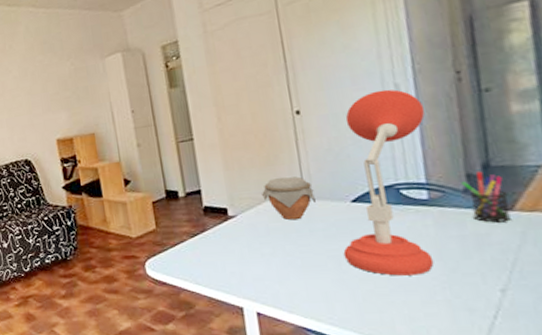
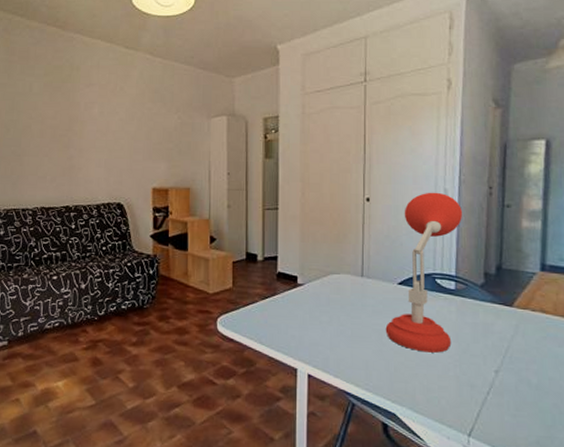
jar: present [262,176,316,221] -> none [328,254,370,295]
pen holder: present [461,171,511,223] -> none [480,271,510,316]

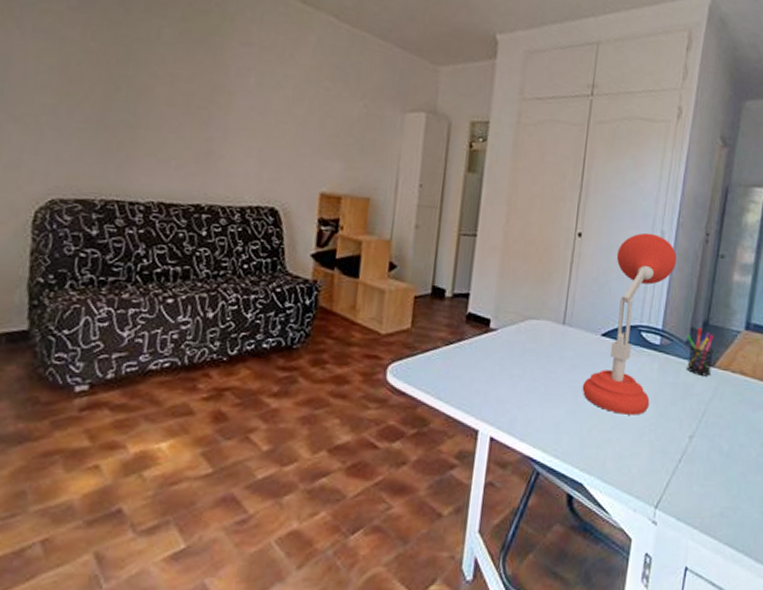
pen holder: none [480,271,510,316] -> present [686,327,714,376]

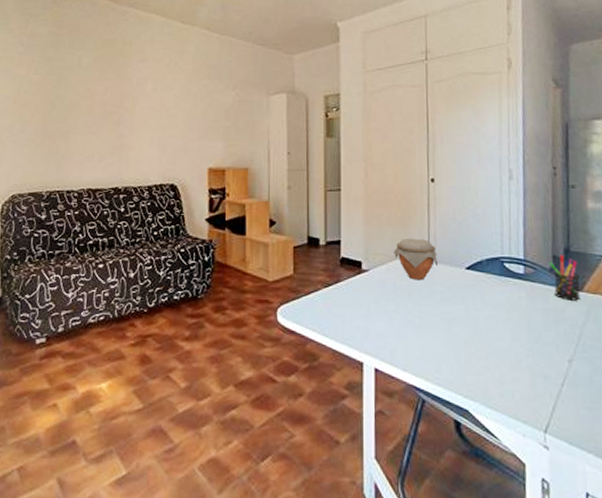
jar: none [527,296,573,345] -> present [394,237,437,281]
desk lamp: present [582,232,677,415] -> none [454,172,528,342]

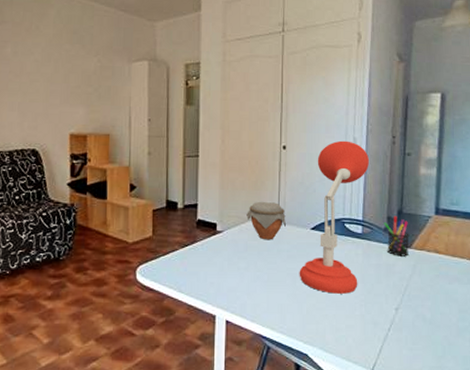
desk lamp: none [454,172,528,342] -> present [299,140,369,294]

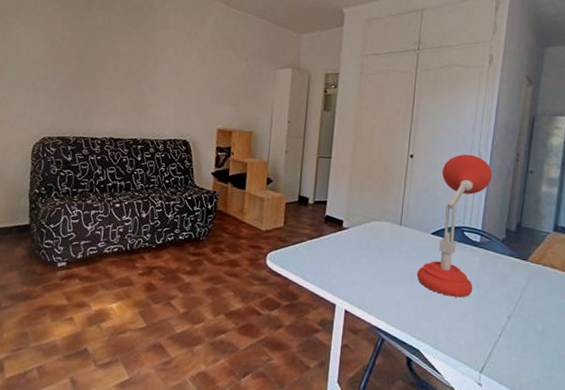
jar: present [247,201,286,240] -> none [371,203,408,241]
pen holder: present [383,215,409,257] -> none [502,228,527,269]

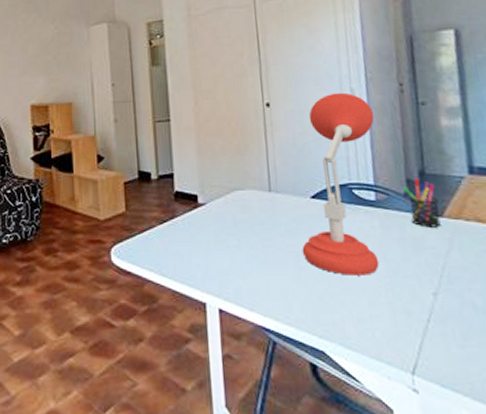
pen holder: none [502,228,527,269] -> present [402,177,441,228]

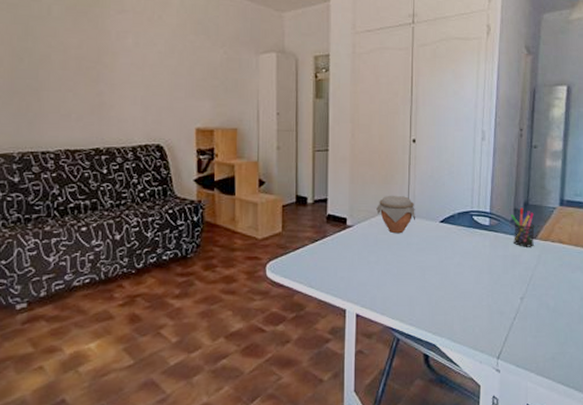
jar: none [231,167,280,213] -> present [376,195,415,234]
desk lamp: present [302,92,379,275] -> none [428,133,497,285]

